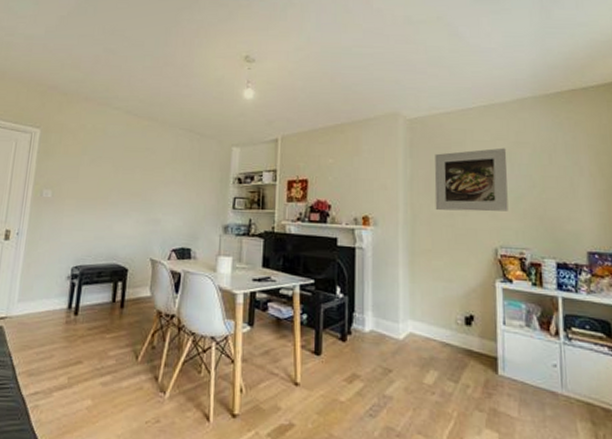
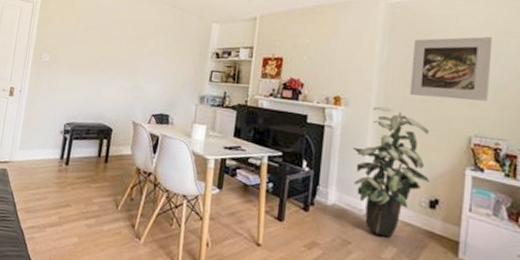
indoor plant: none [385,224,462,361] -> present [353,106,429,238]

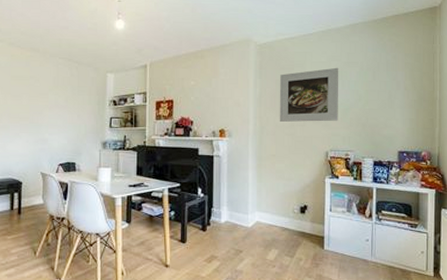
indoor plant: present [353,106,429,238] -> none [238,134,299,242]

